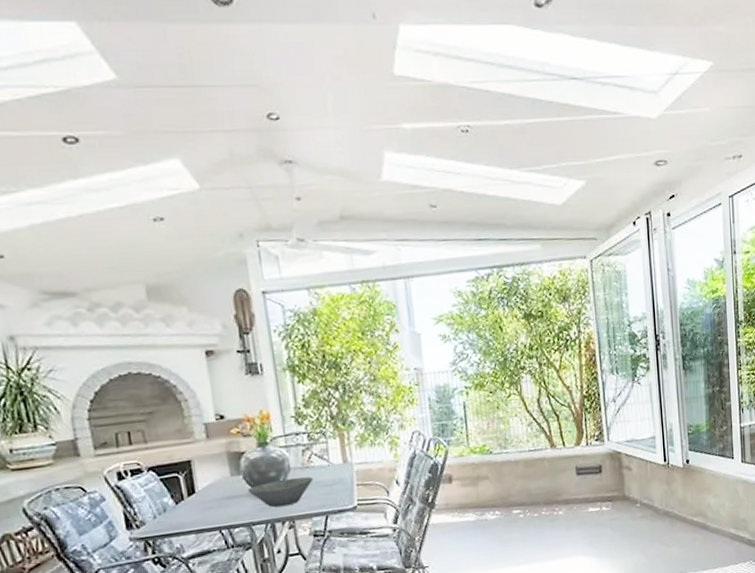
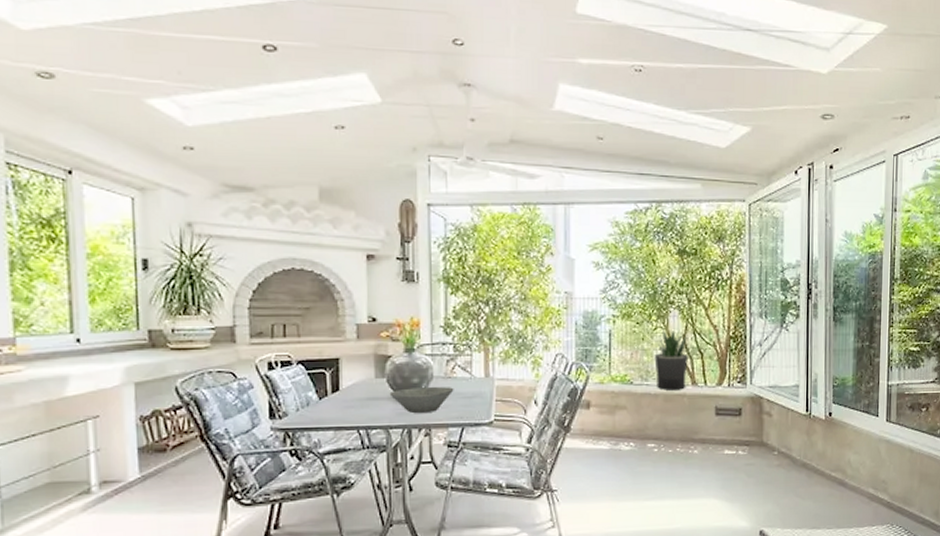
planter: none [511,393,545,456] -> present [654,327,688,390]

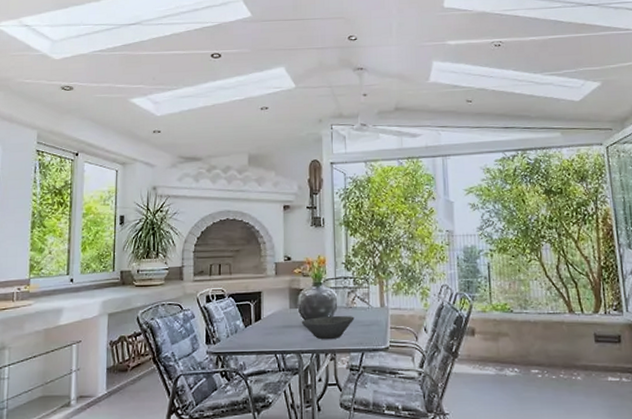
planter: present [654,327,688,390] -> none [531,259,564,318]

